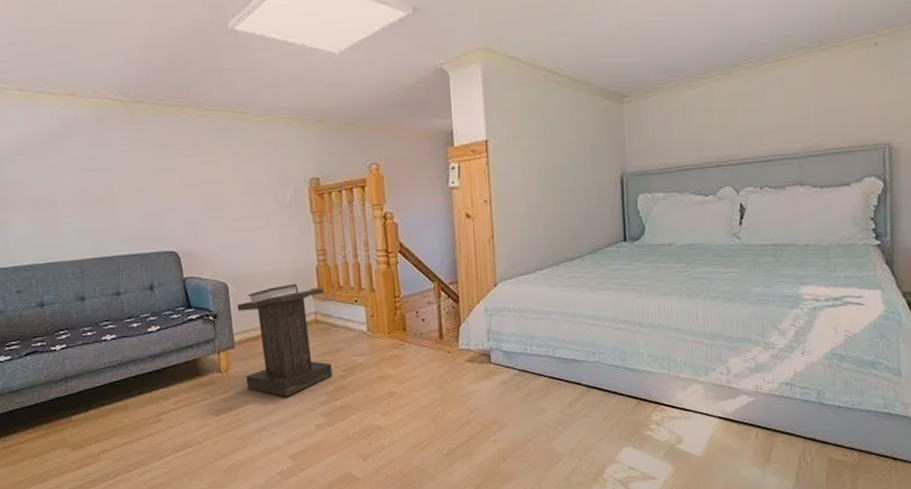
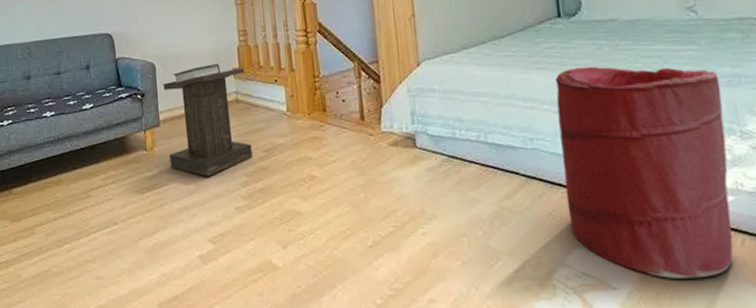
laundry hamper: none [617,286,753,468] -> present [555,66,733,279]

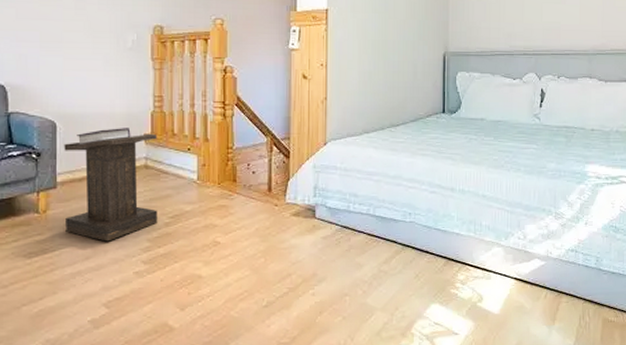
laundry hamper: present [555,66,733,279] -> none [430,156,548,325]

